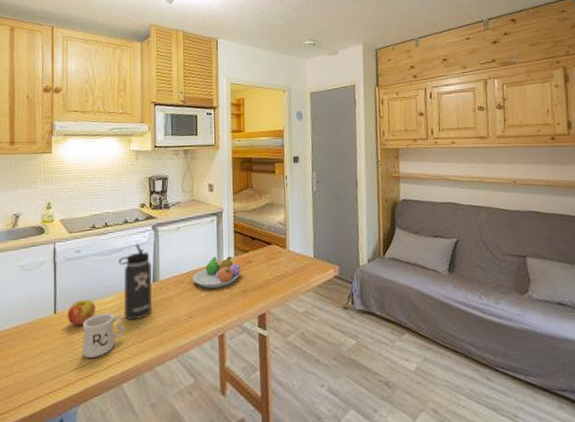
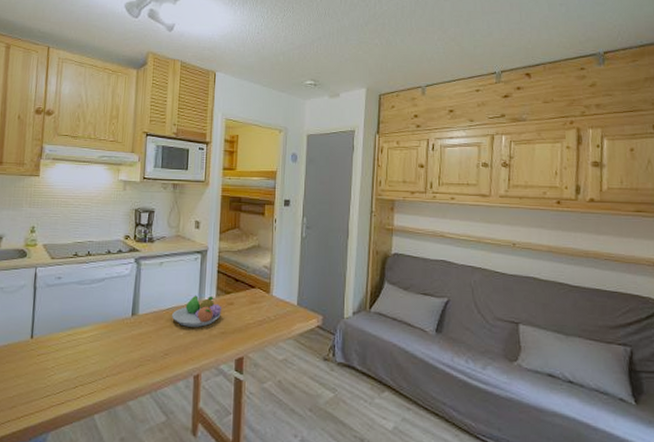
apple: present [67,299,95,326] -> none [43,327,73,353]
mug: present [82,313,125,358] -> none [56,342,101,386]
thermos bottle: present [119,243,151,321] -> none [99,275,131,353]

